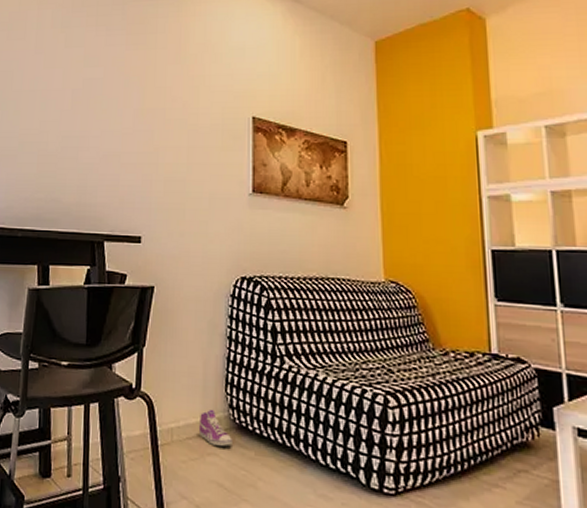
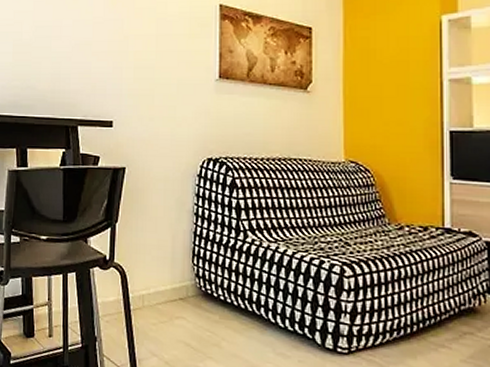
sneaker: present [198,409,232,447] -> none [167,278,199,311]

